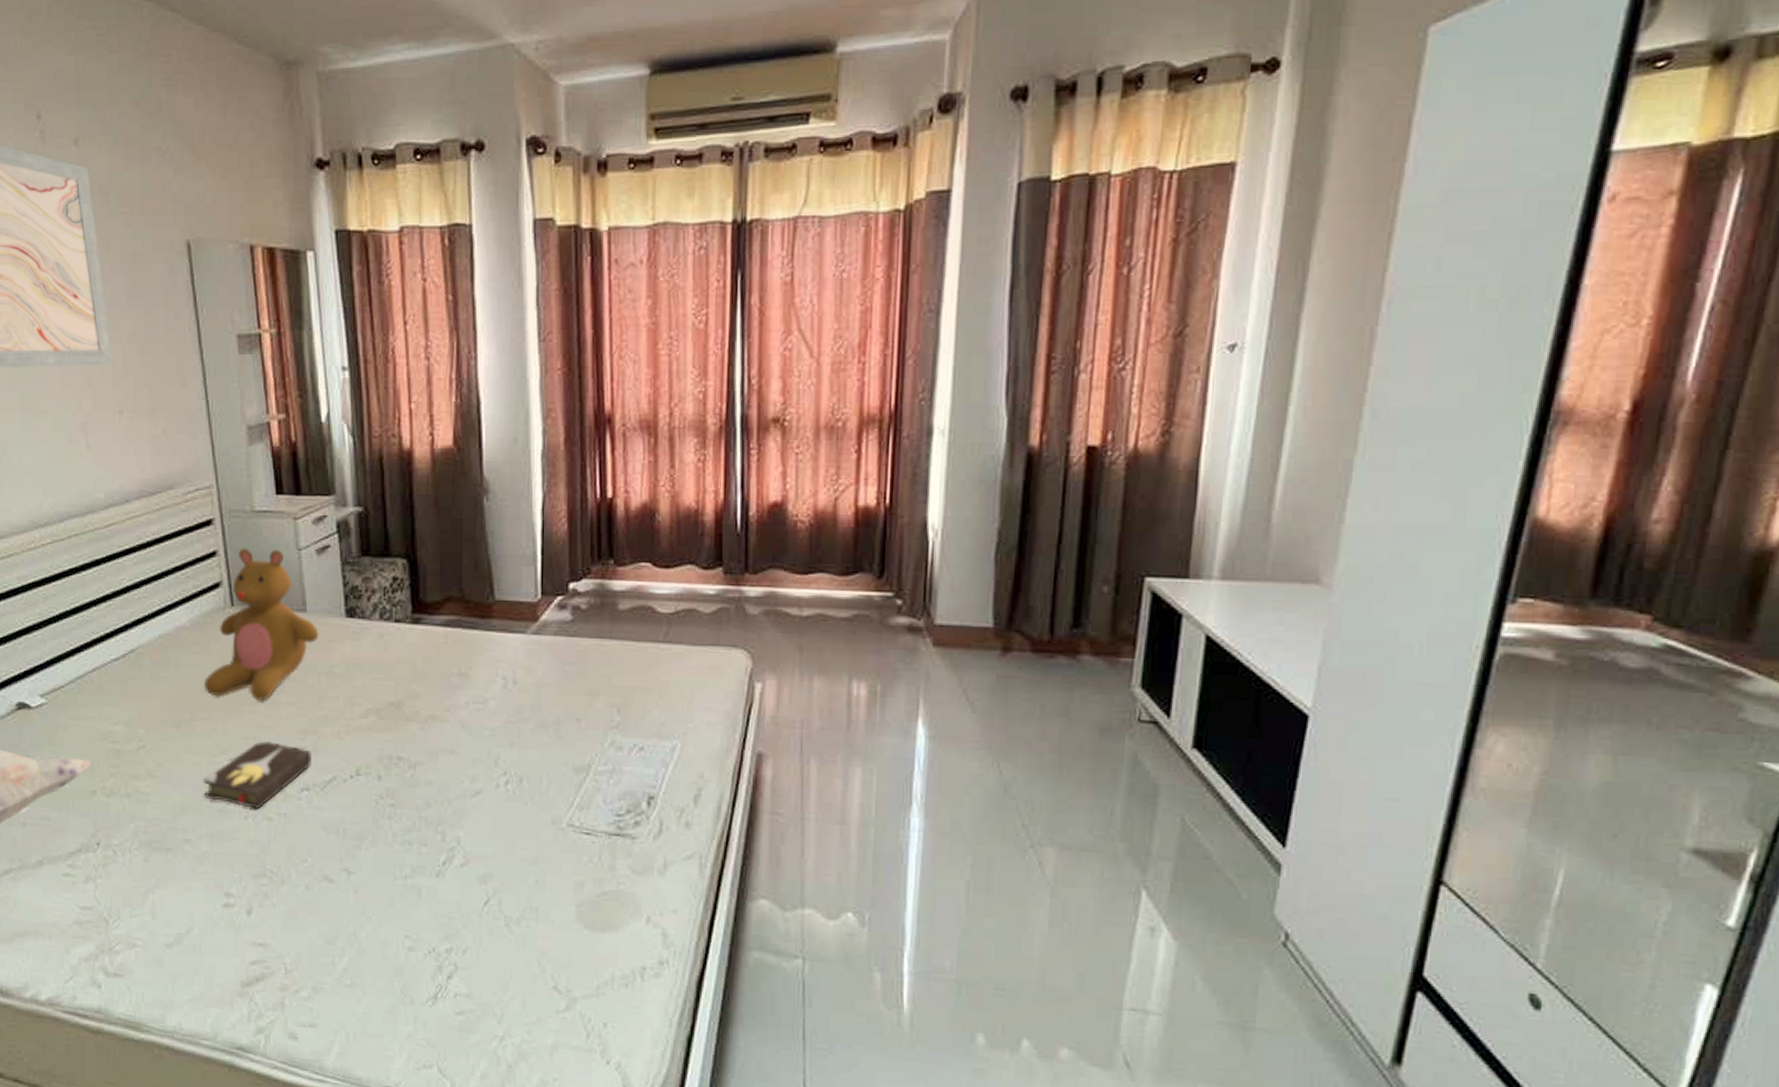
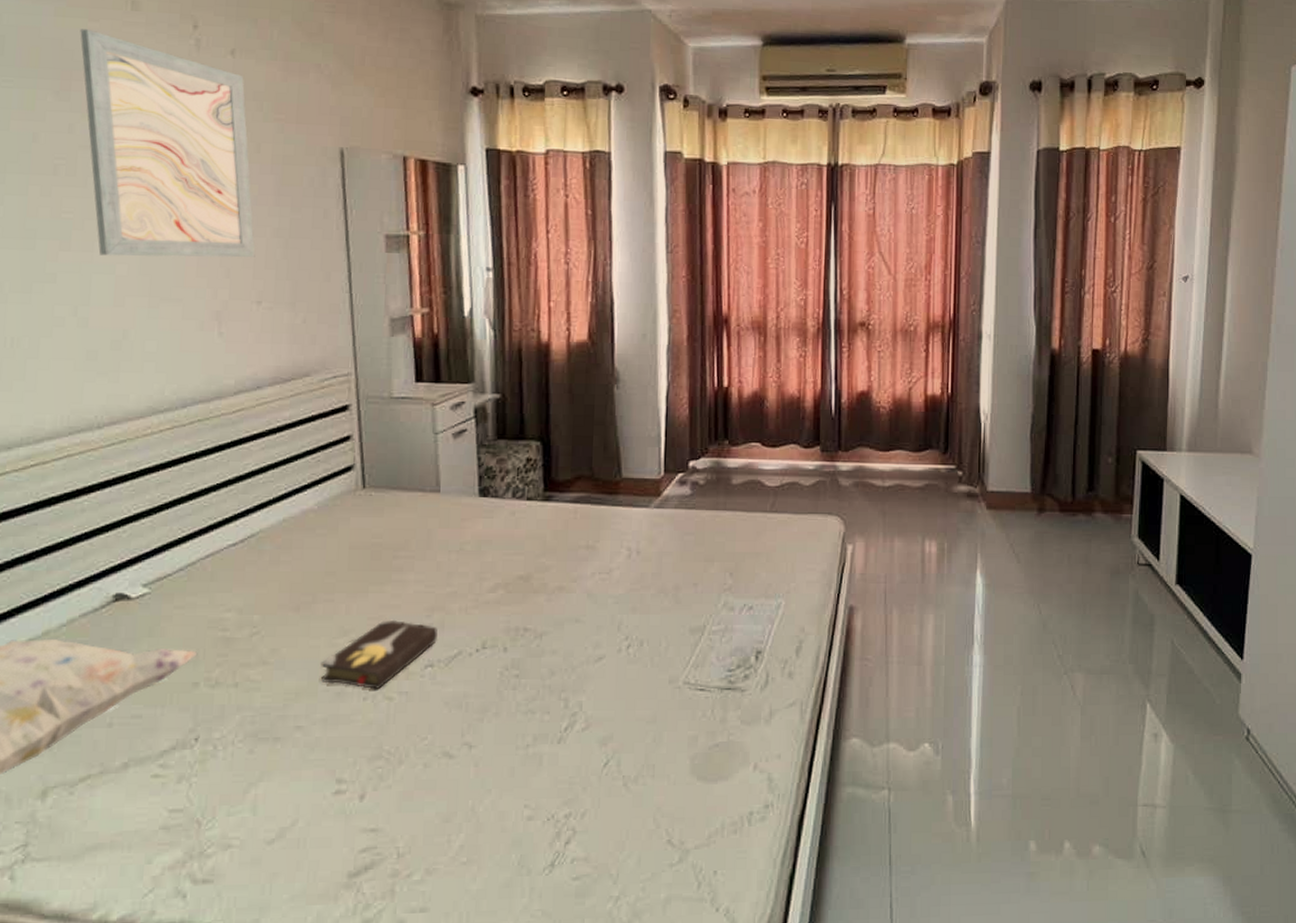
teddy bear: present [205,547,319,700] -> none [329,432,452,580]

